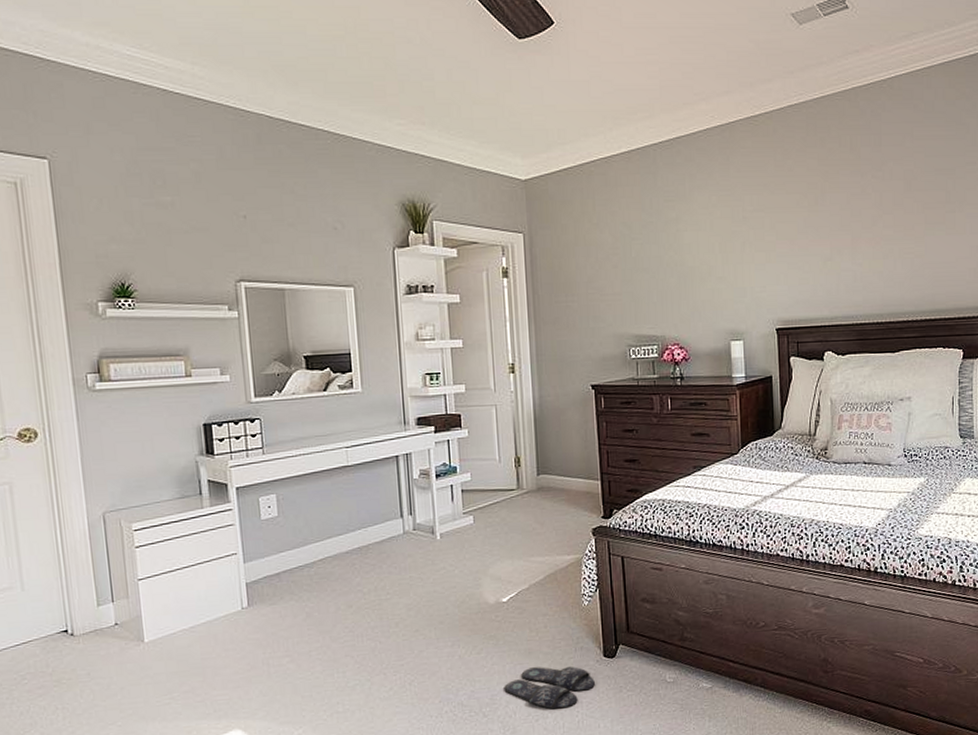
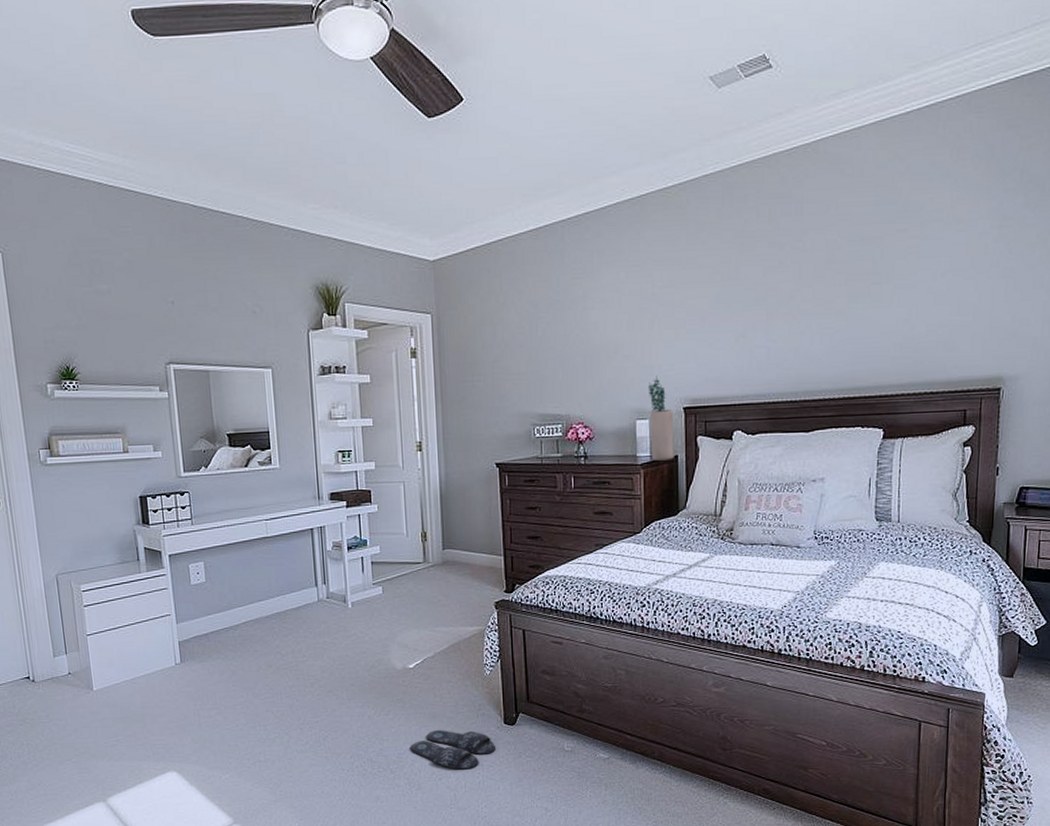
vase: none [741,297,769,383] -> present [648,375,674,462]

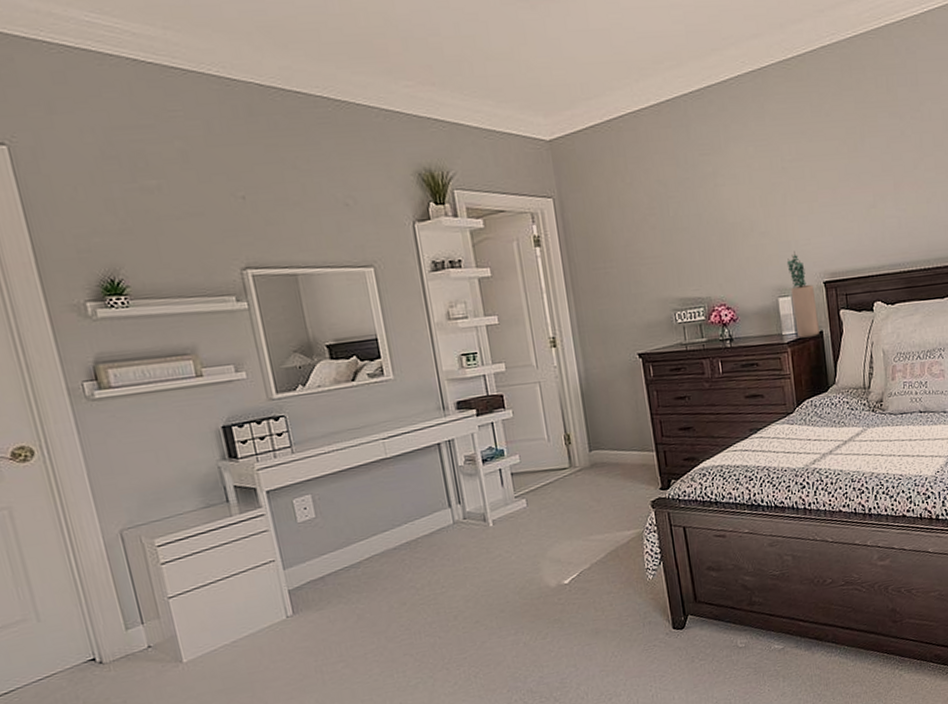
slippers: present [410,730,495,770] -> none [573,641,666,687]

